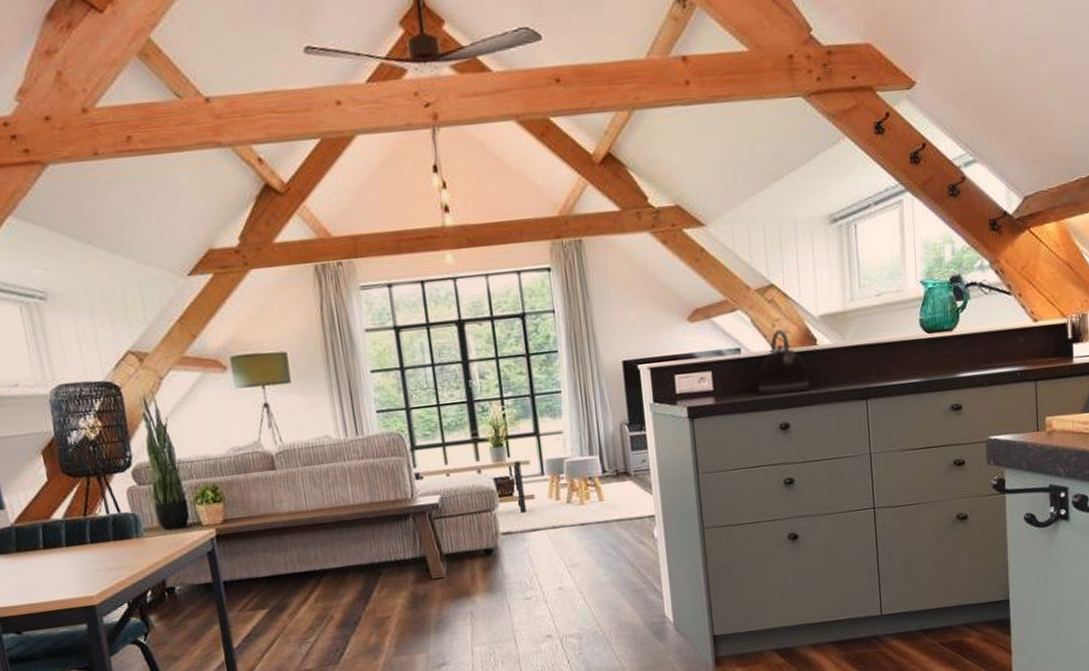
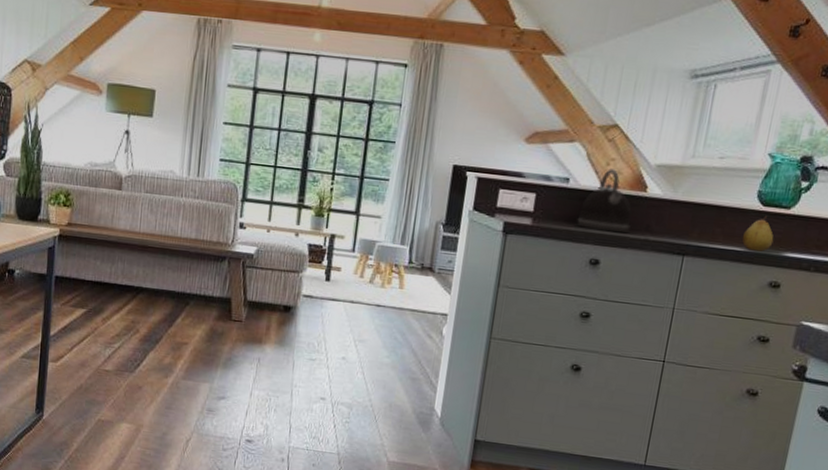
fruit: none [916,341,945,380] -> present [741,215,774,252]

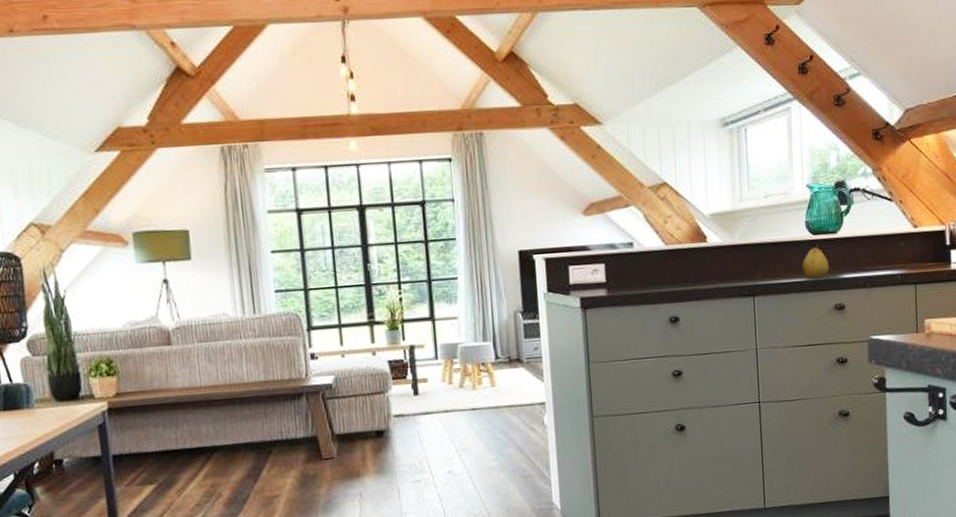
kettle: present [576,167,632,233] -> none [649,224,700,288]

